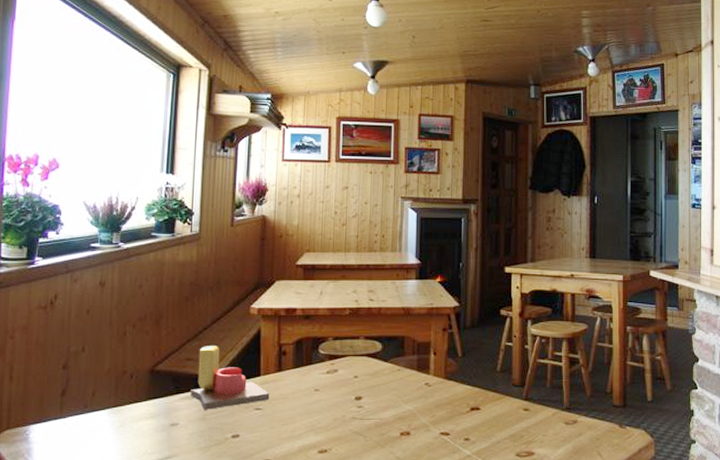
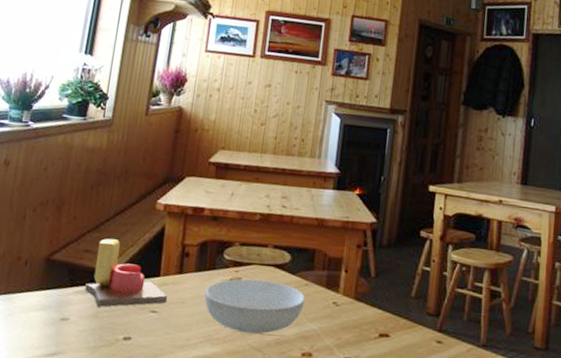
serving bowl: none [305,370,398,420] -> present [204,278,305,335]

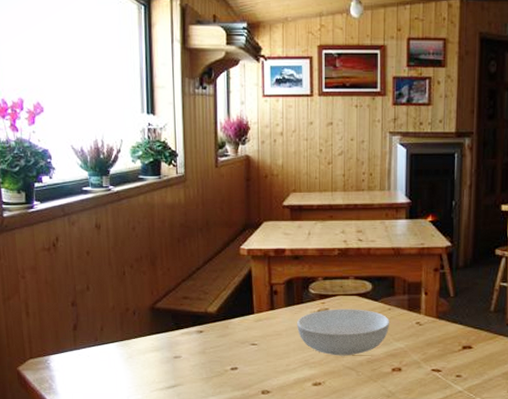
candle: present [84,238,168,307] -> none [189,285,264,344]

